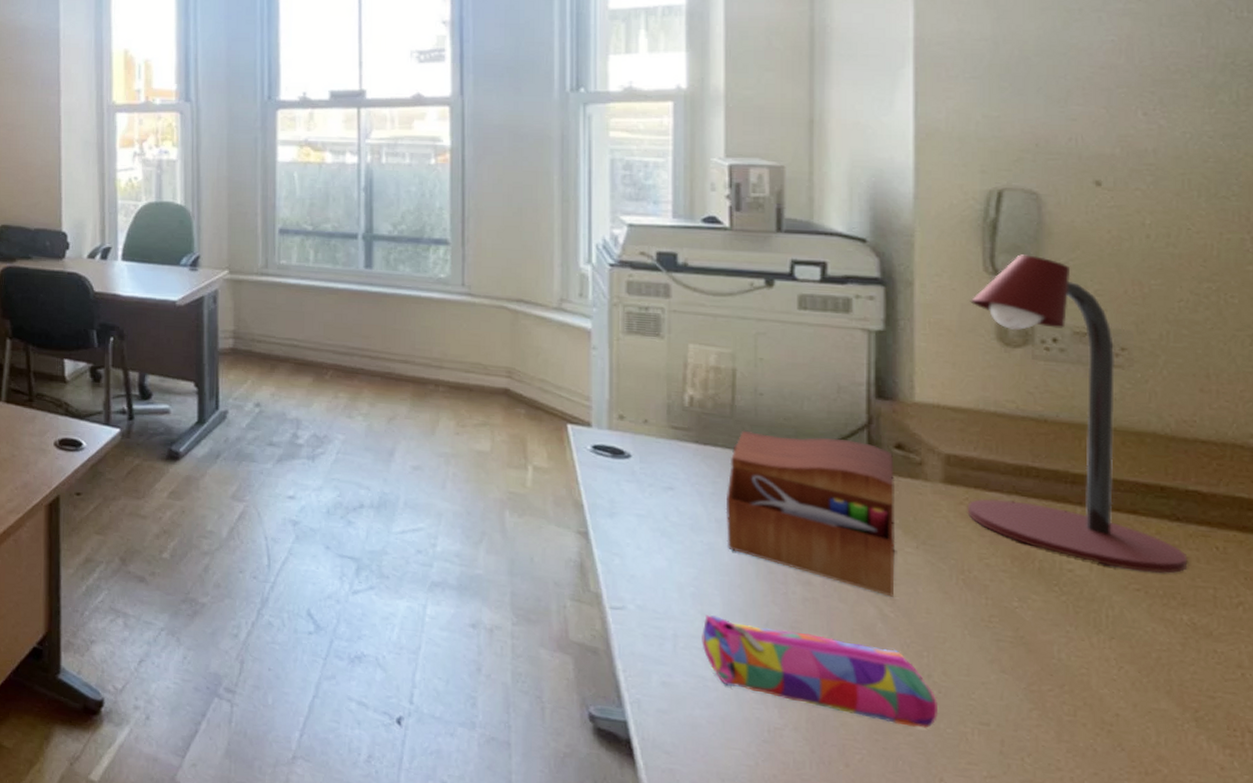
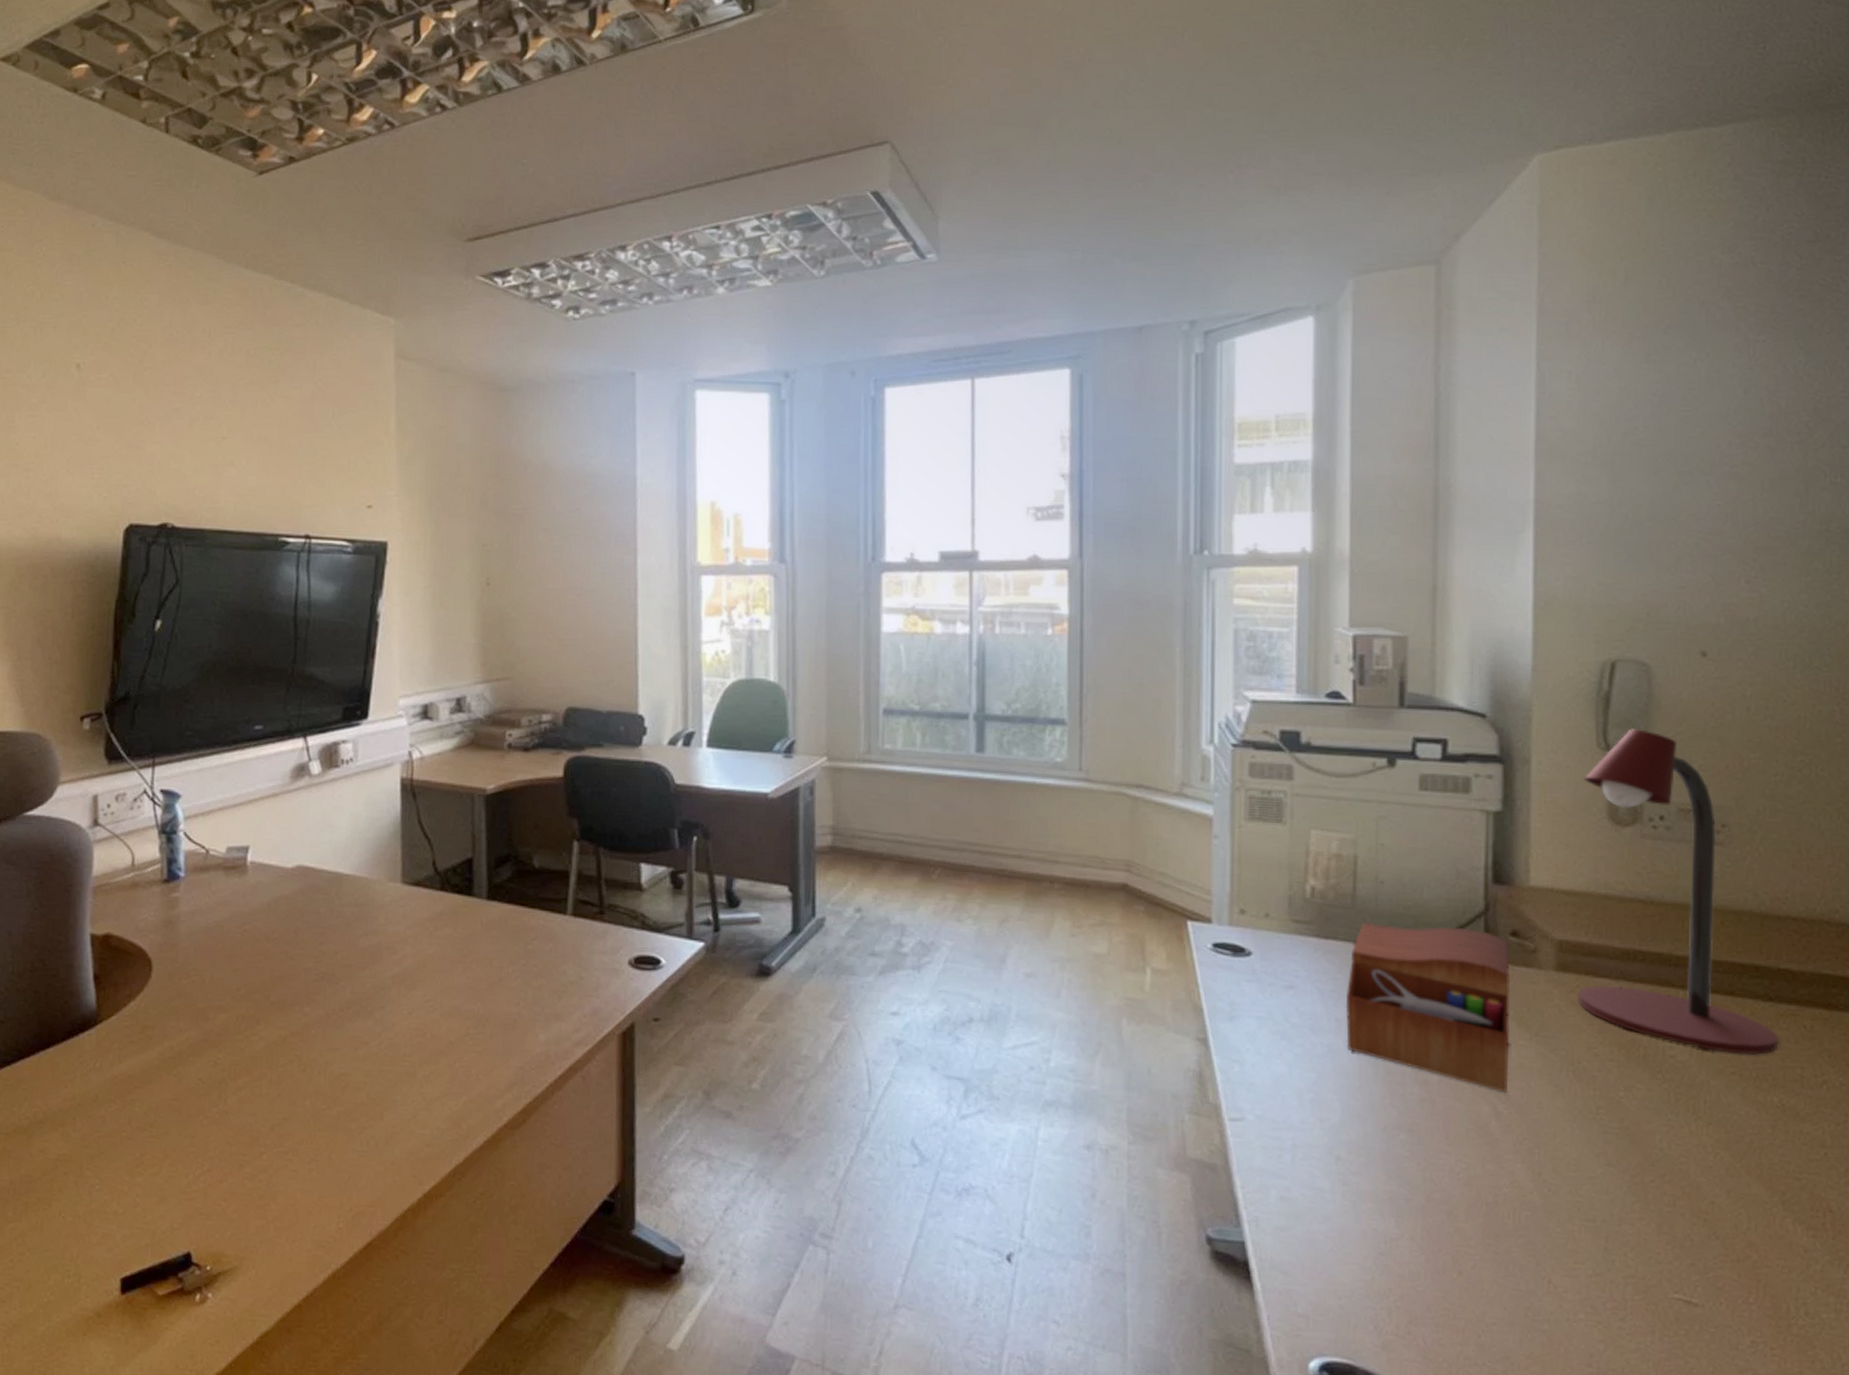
pencil case: present [702,615,939,728] -> none [1320,1122,1548,1229]

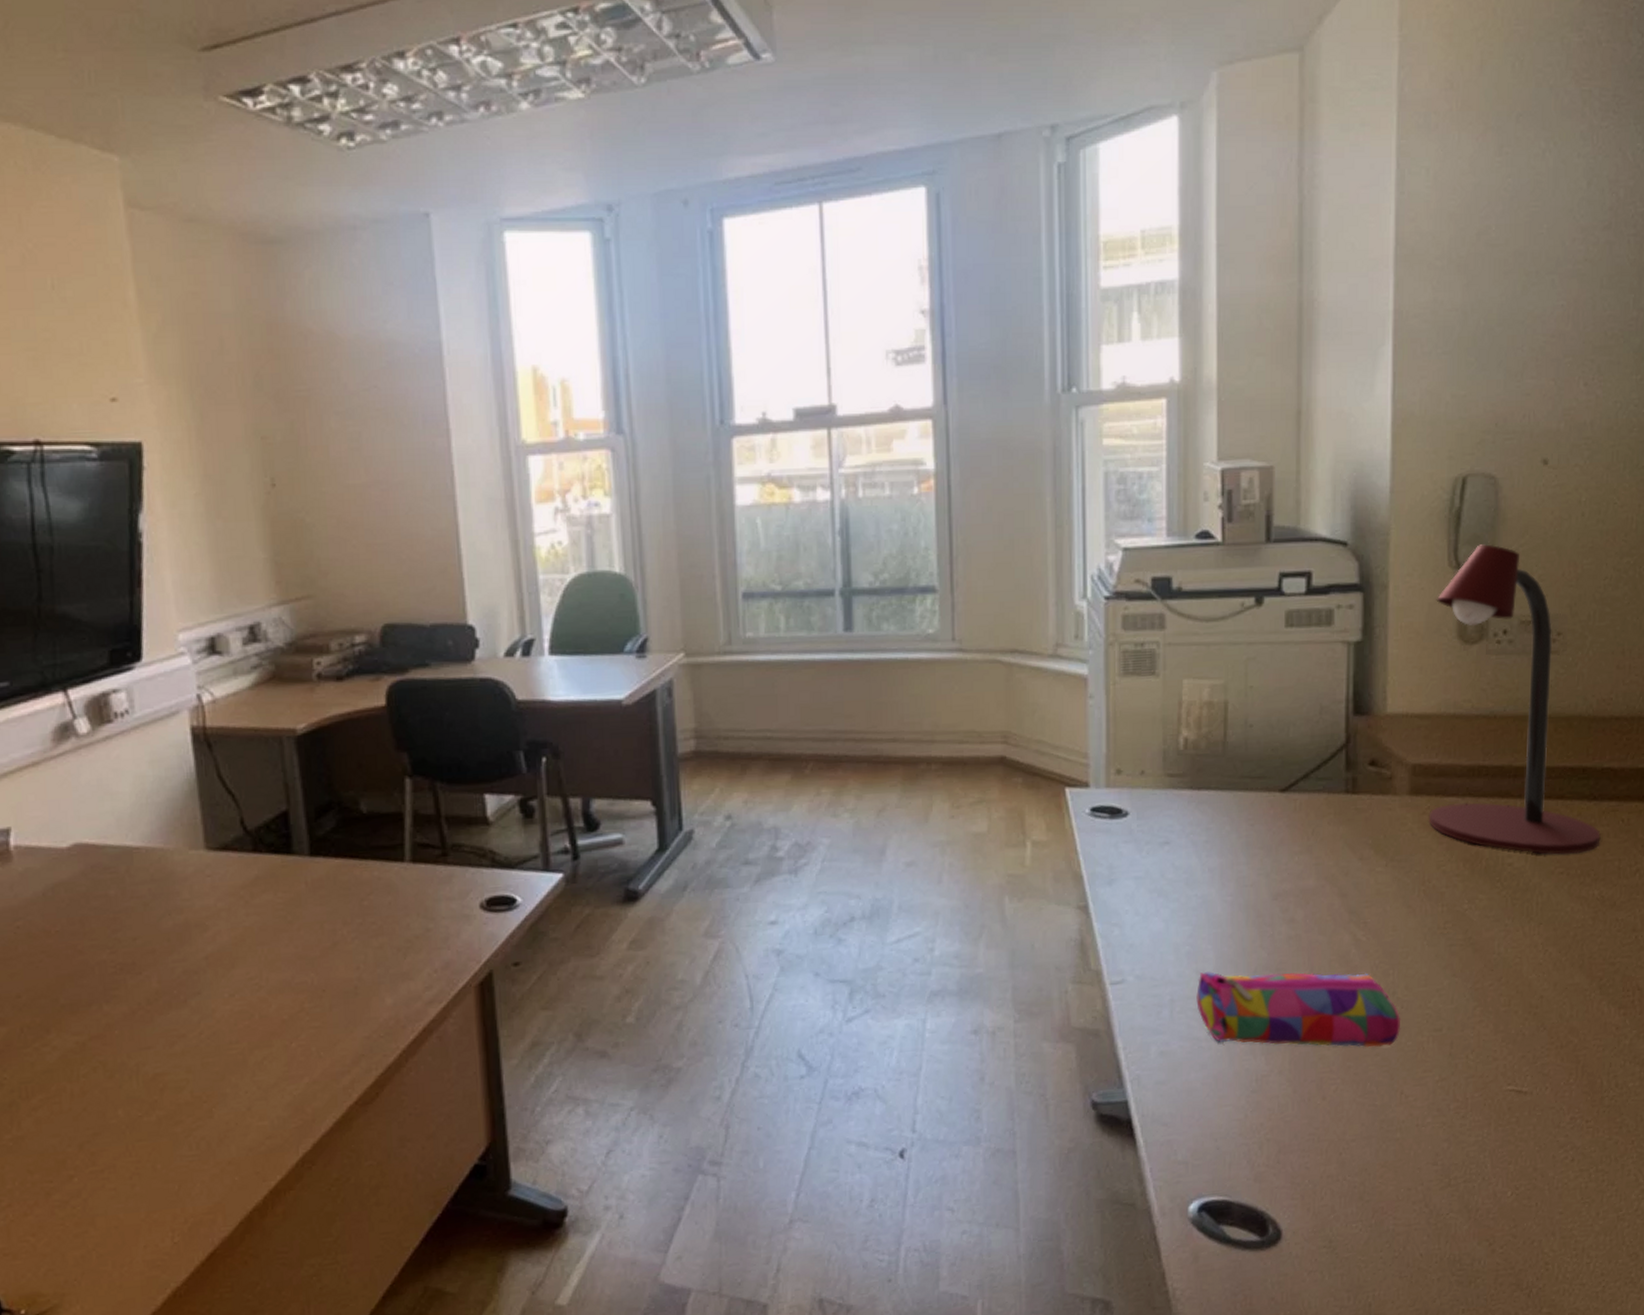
pencil case: none [1320,1122,1548,1229] -> present [1196,972,1401,1048]
sewing box: present [1345,921,1510,1093] -> none [1218,763,1369,920]

